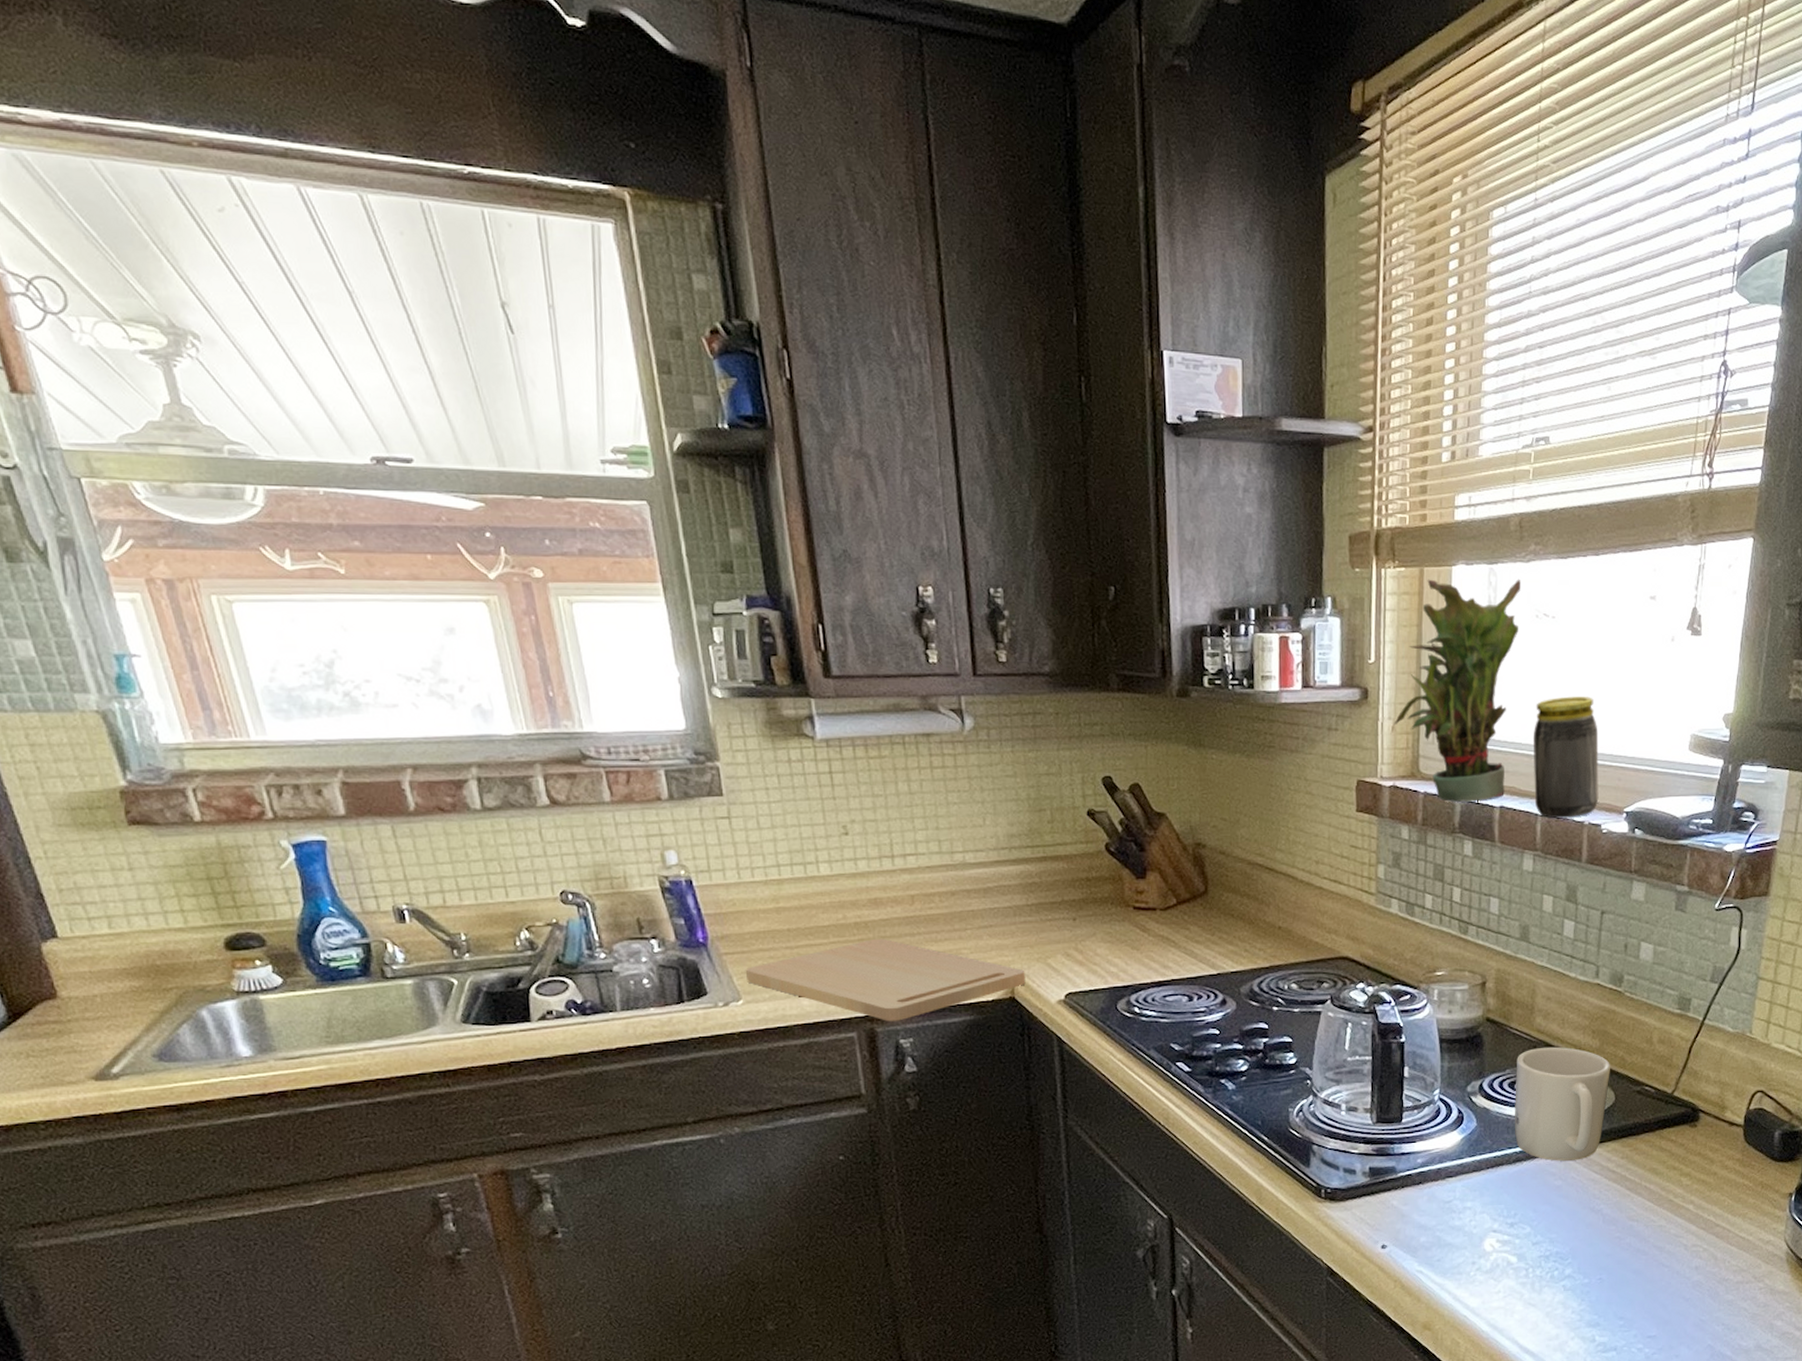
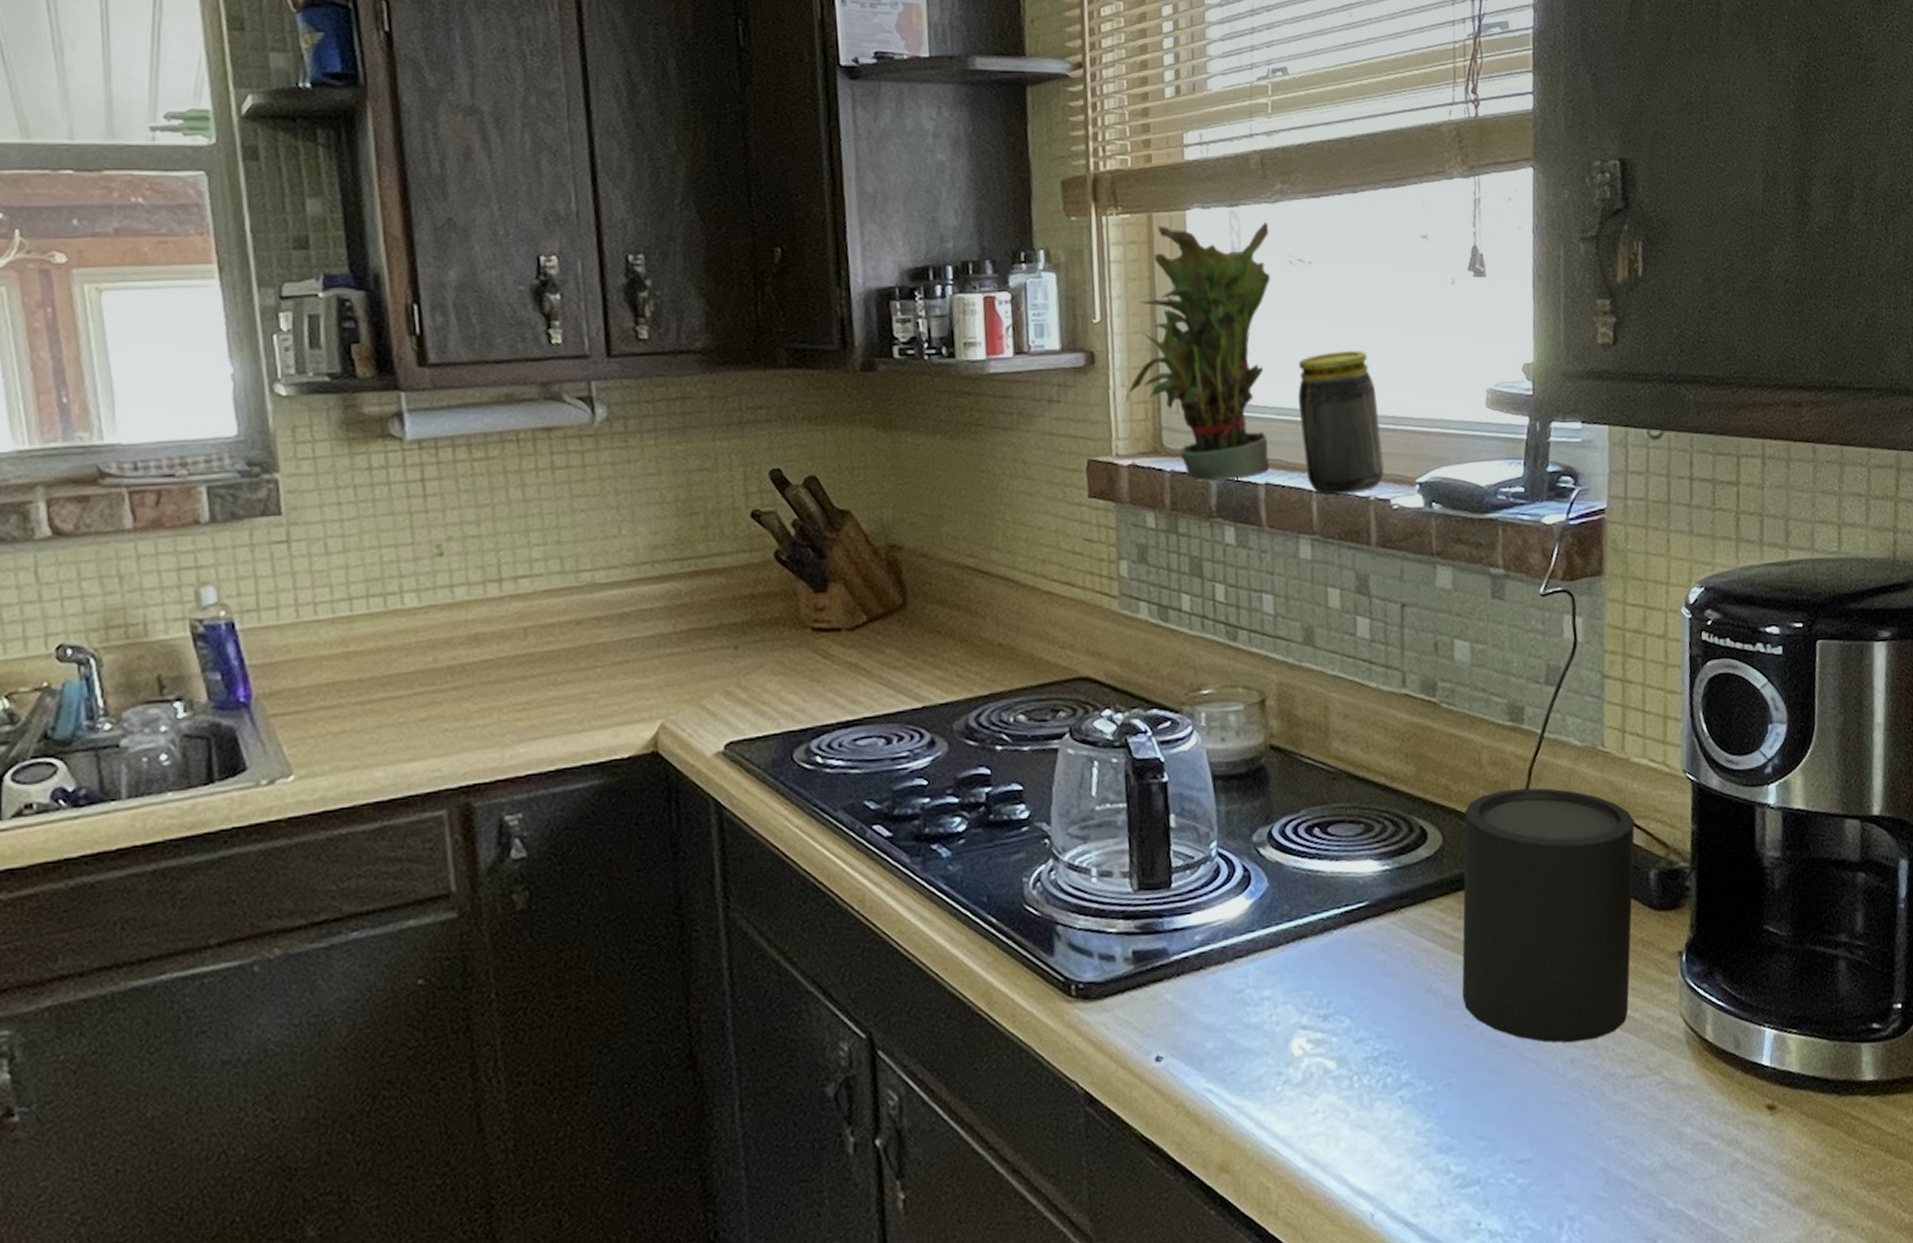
cutting board: present [745,938,1026,1022] -> none [299,684,673,793]
mug: present [1514,1046,1611,1161] -> none [1312,777,1434,928]
pen holder: none [1617,1063,1768,1255] -> present [1462,788,1635,1043]

